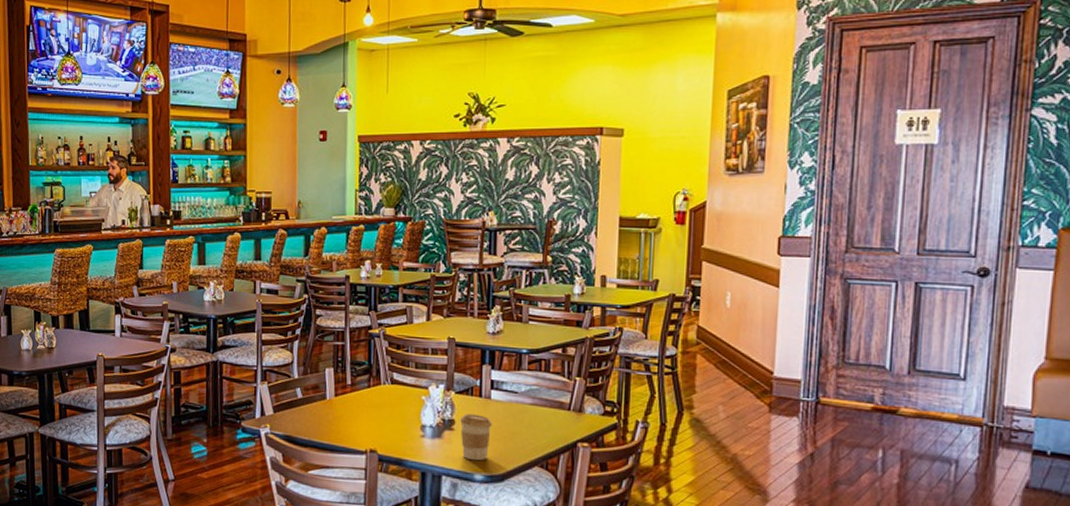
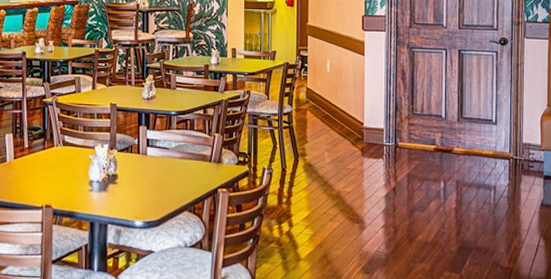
coffee cup: present [460,414,493,461] -> none [122,169,149,210]

